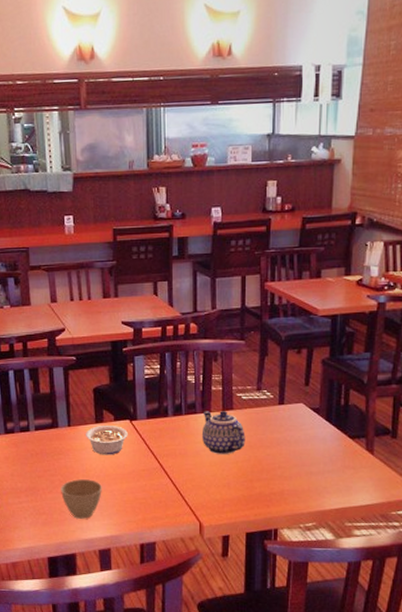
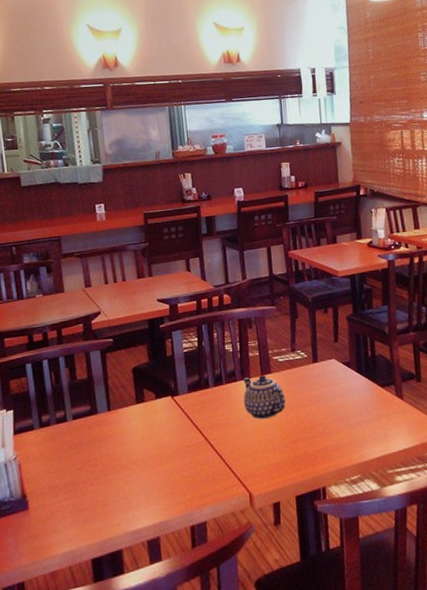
cup: present [61,479,102,519] -> none [103,464,147,510]
legume: present [86,426,128,455] -> none [127,403,170,437]

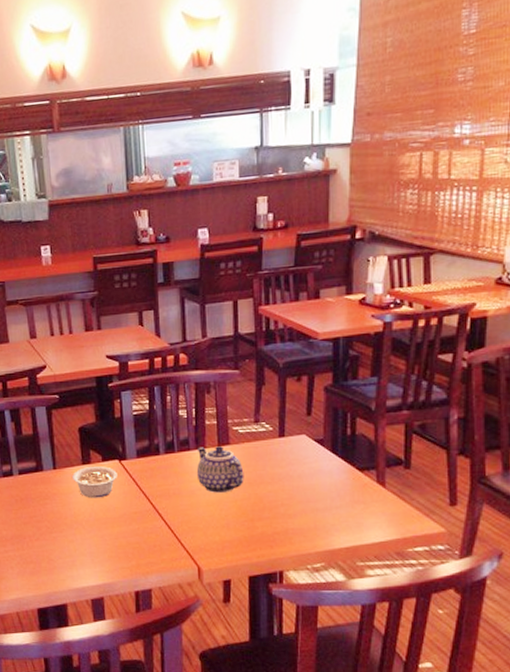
legume: none [127,403,170,437] -> present [72,466,117,498]

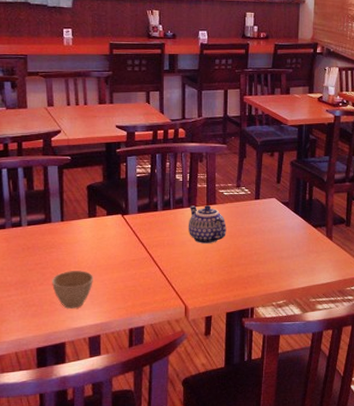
cup: none [48,524,92,567] -> present [52,270,93,309]
legume: present [72,466,117,498] -> none [79,220,120,247]

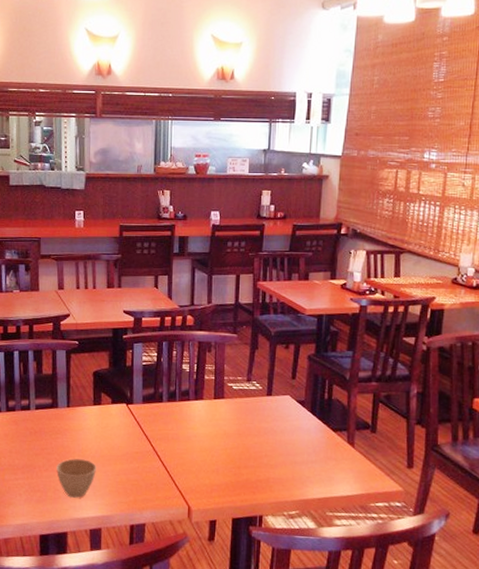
teapot: present [188,205,227,244] -> none [193,398,235,442]

